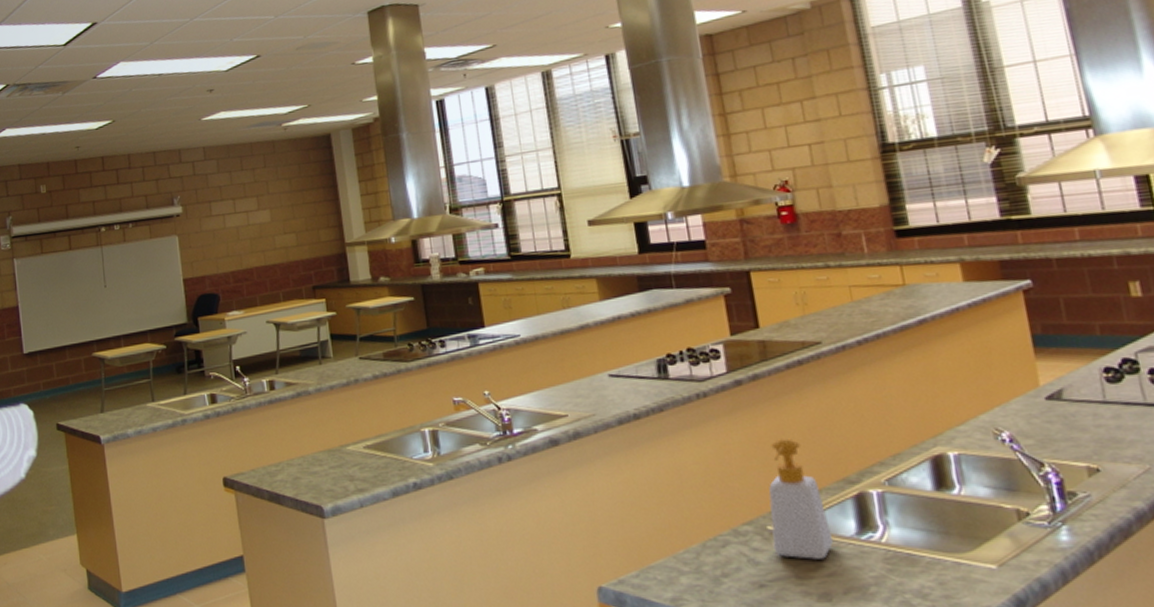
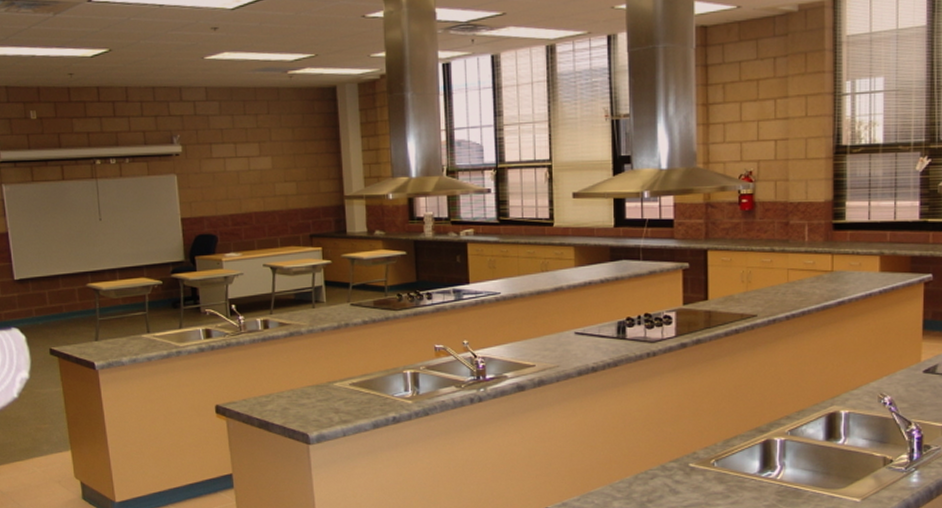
soap bottle: present [768,438,834,560] -> none [692,394,740,491]

